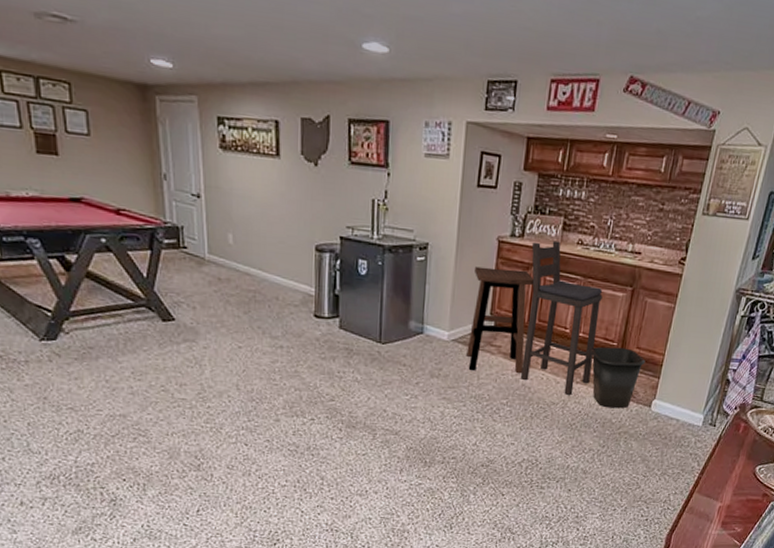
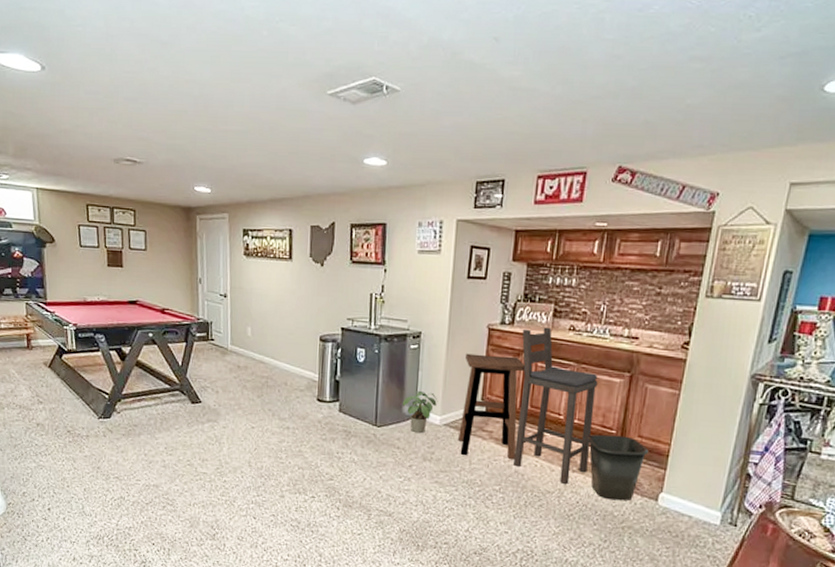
potted plant: none [408,306,446,350] -> present [402,391,438,434]

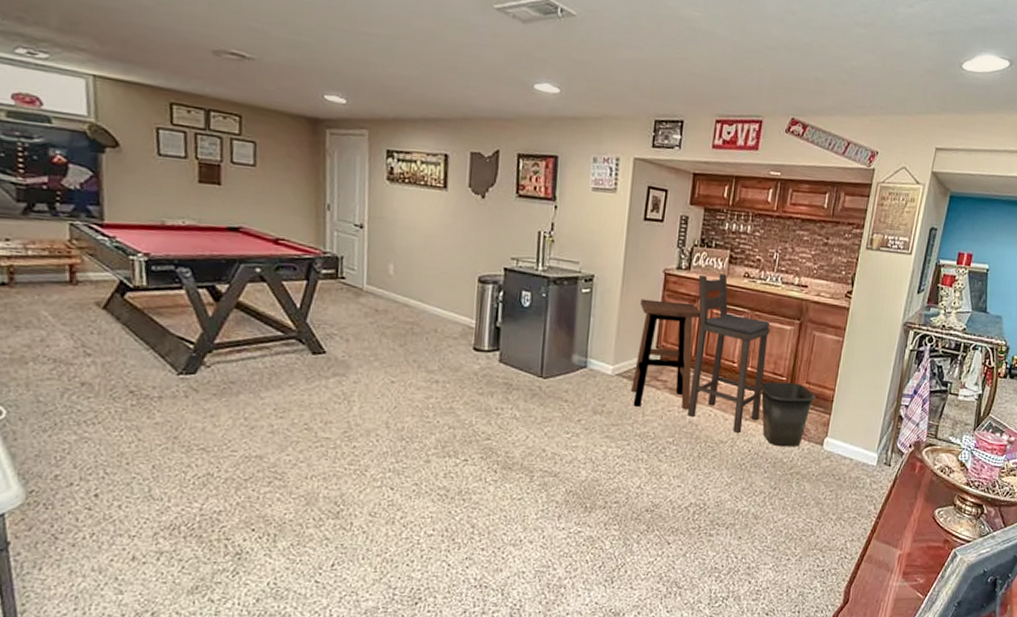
potted plant: present [402,391,438,434] -> none [571,339,611,385]

